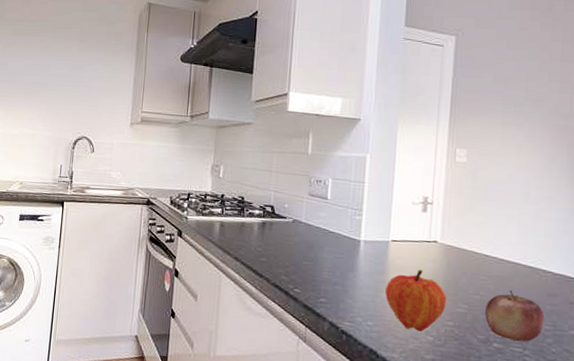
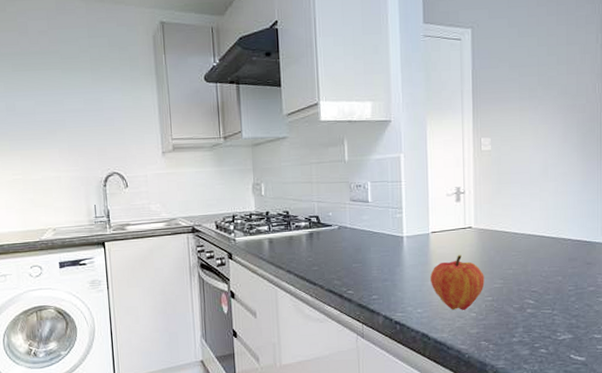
apple: present [485,289,545,342] -> none [518,260,568,304]

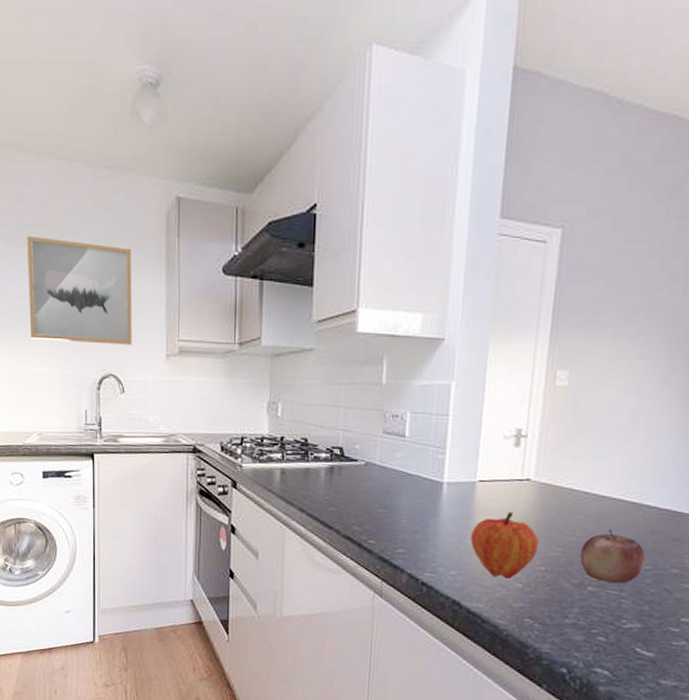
wall art: none [32,61,132,149] -> present [27,236,132,345]
apple: none [518,260,568,304] -> present [580,529,646,584]

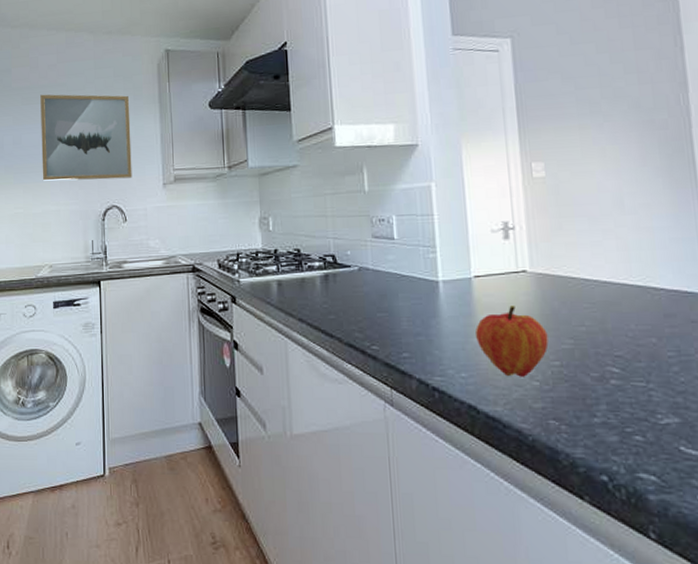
apple: present [580,529,646,584] -> none [594,315,667,373]

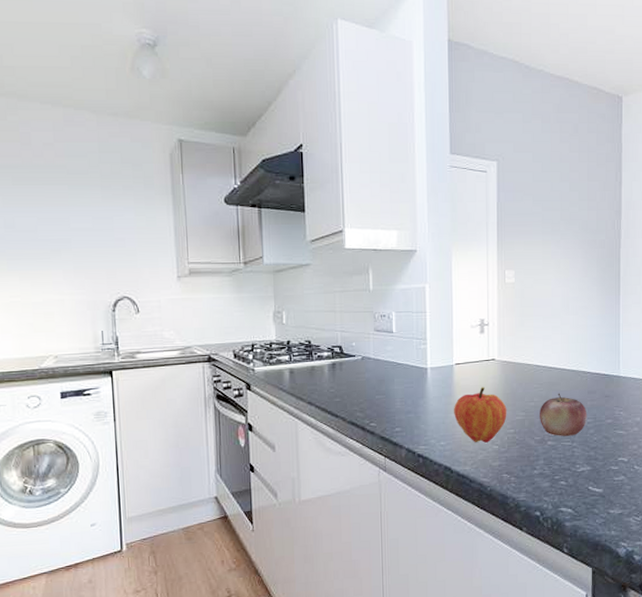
wall art: present [40,94,132,181] -> none [35,175,144,270]
apple: none [594,315,667,373] -> present [540,393,588,436]

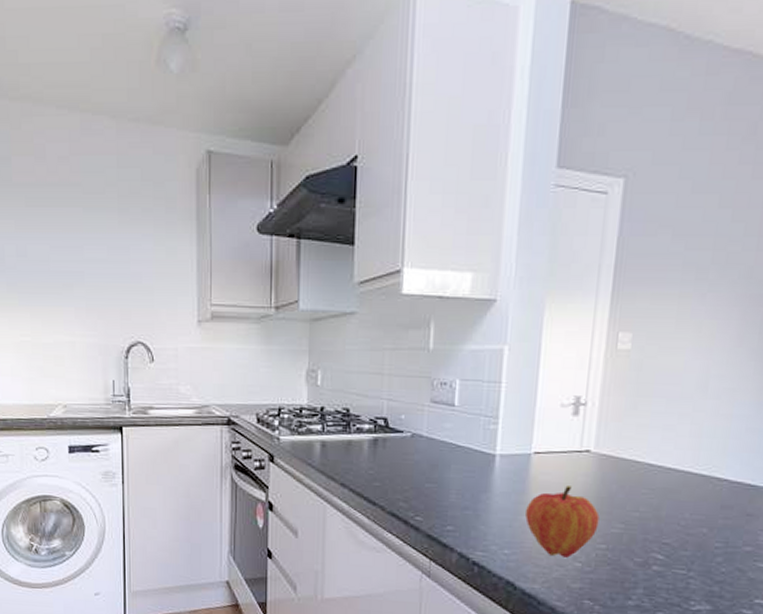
apple: present [540,393,588,436] -> none [644,503,716,562]

